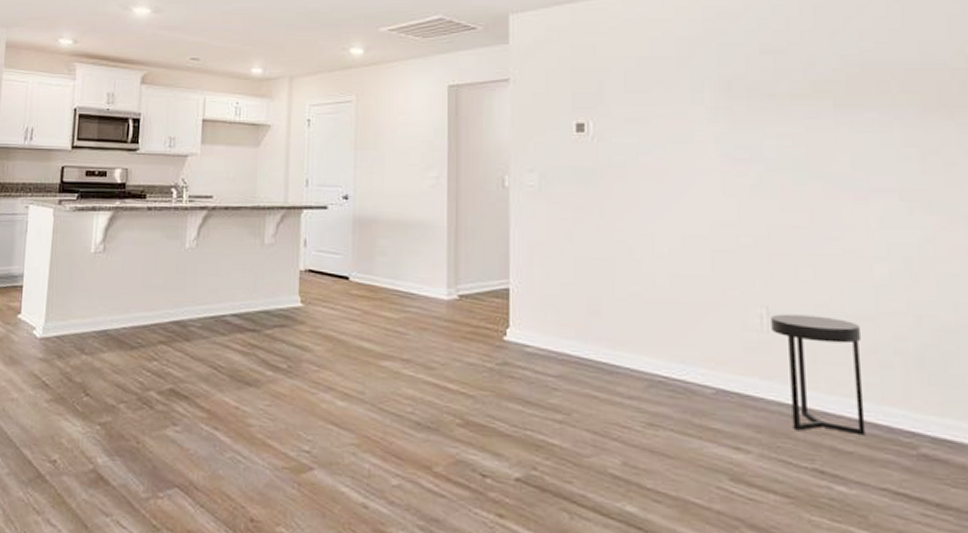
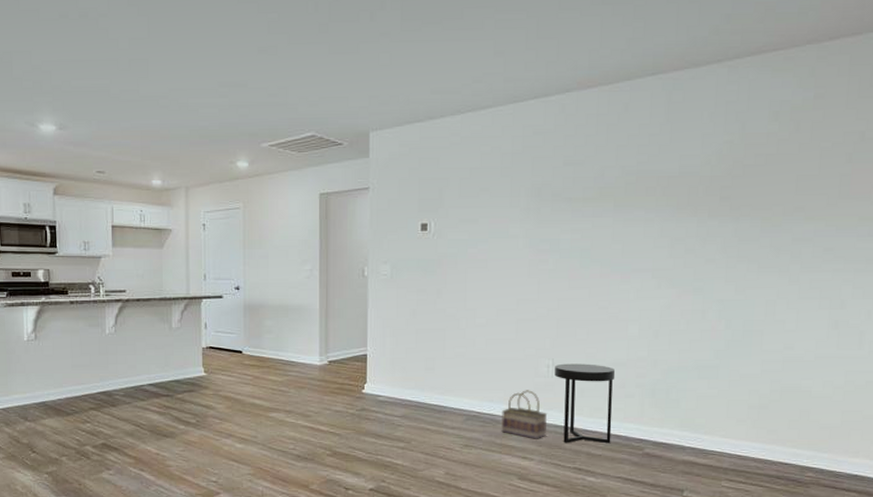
basket: none [699,349,767,422] -> present [501,390,548,439]

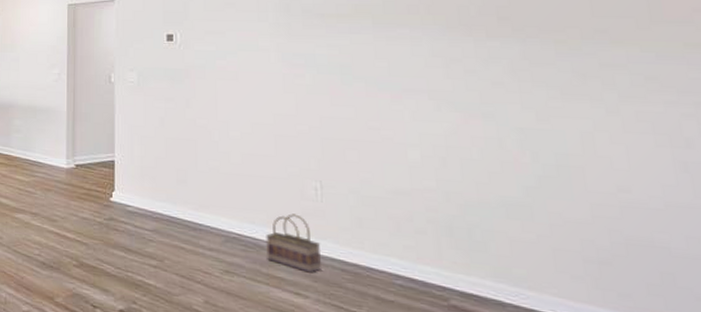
side table: present [554,363,616,443] -> none [324,187,404,287]

